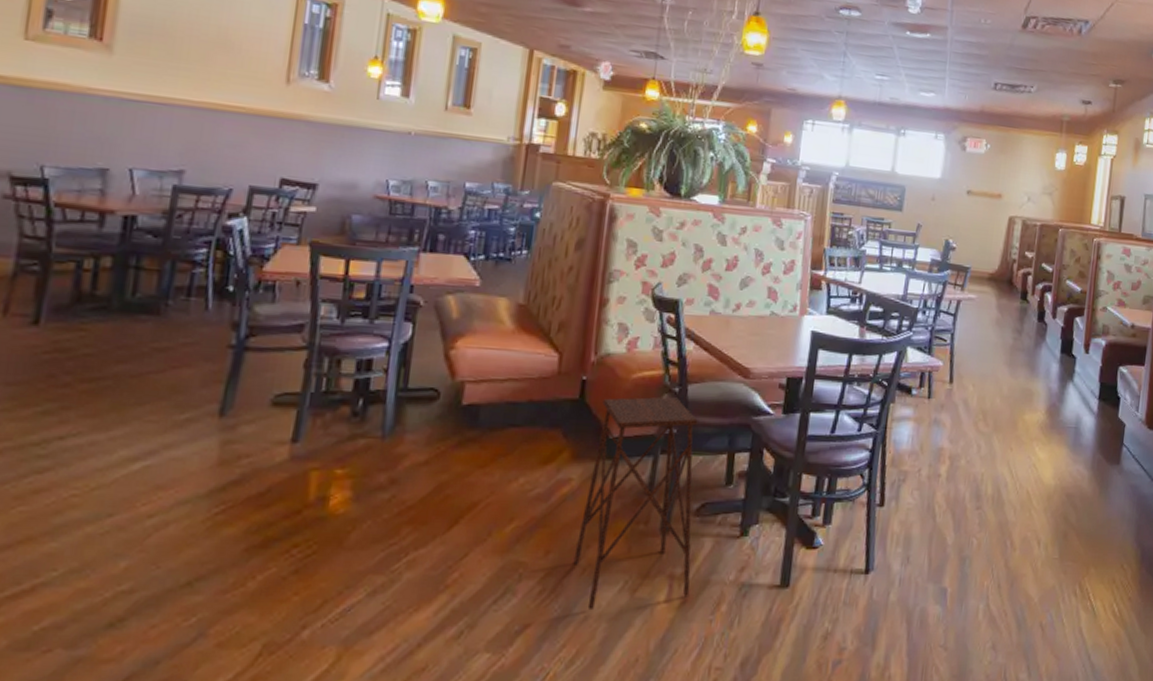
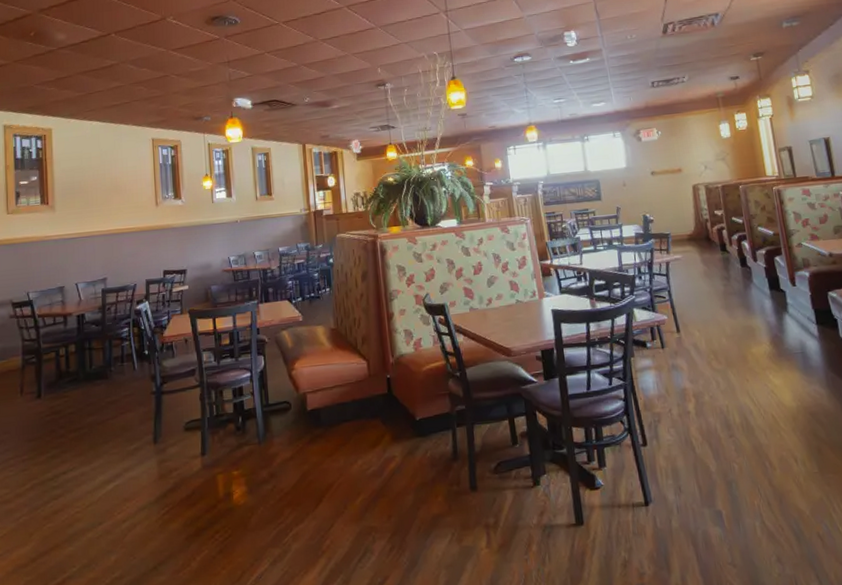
side table: present [573,397,698,611] -> none [405,380,504,561]

